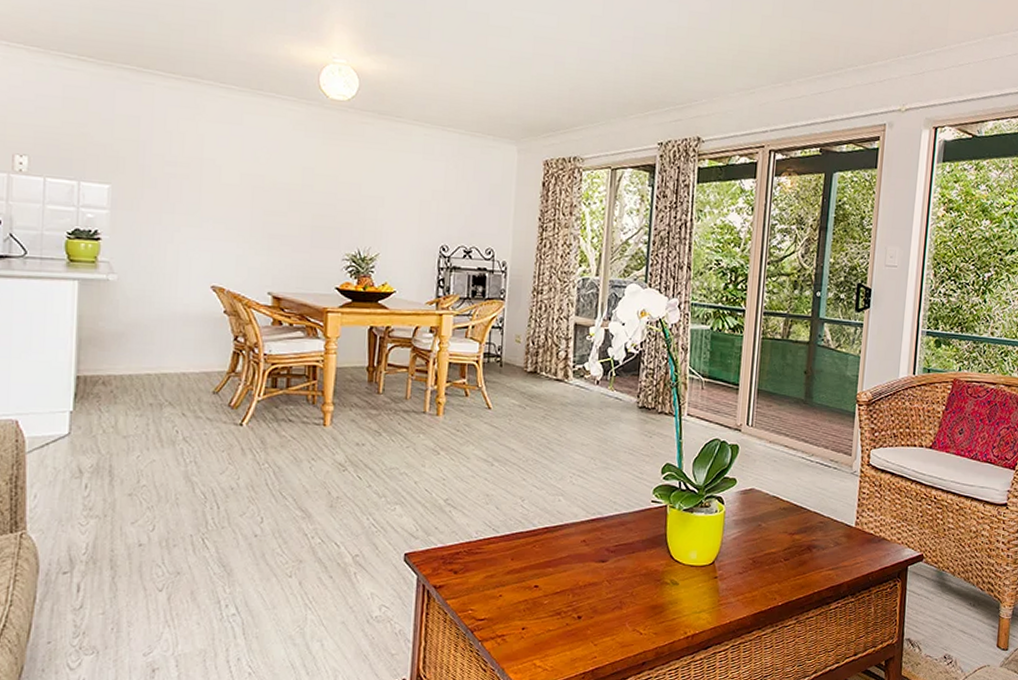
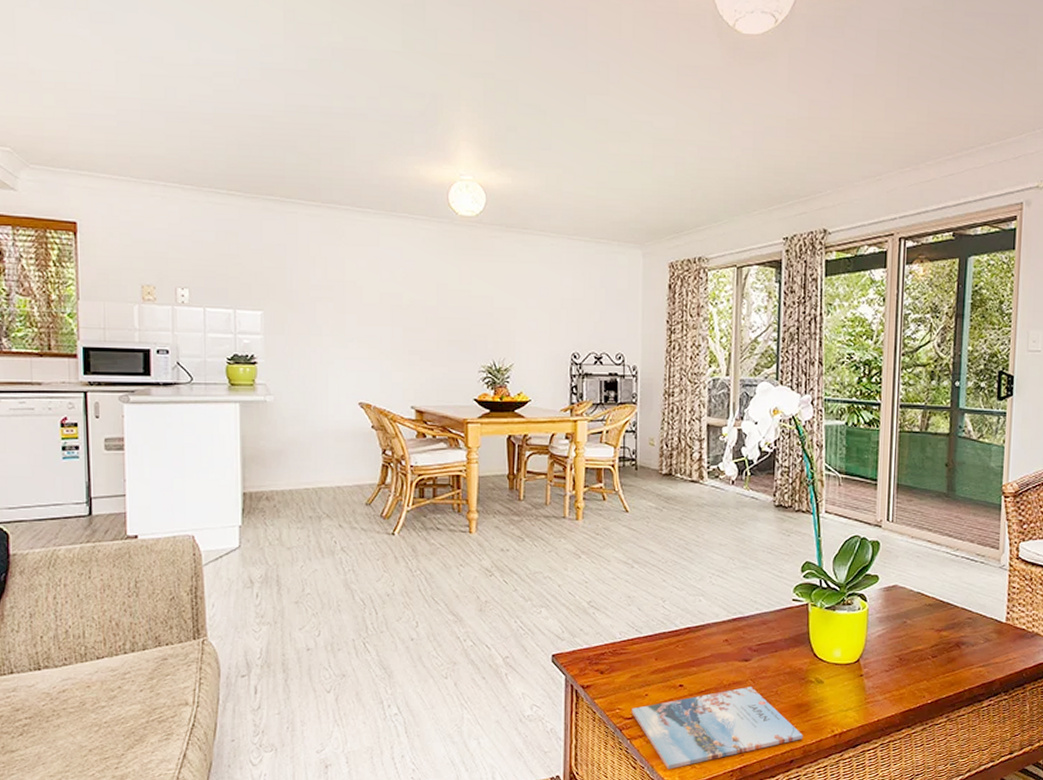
magazine: none [484,588,656,672] -> present [631,687,803,770]

